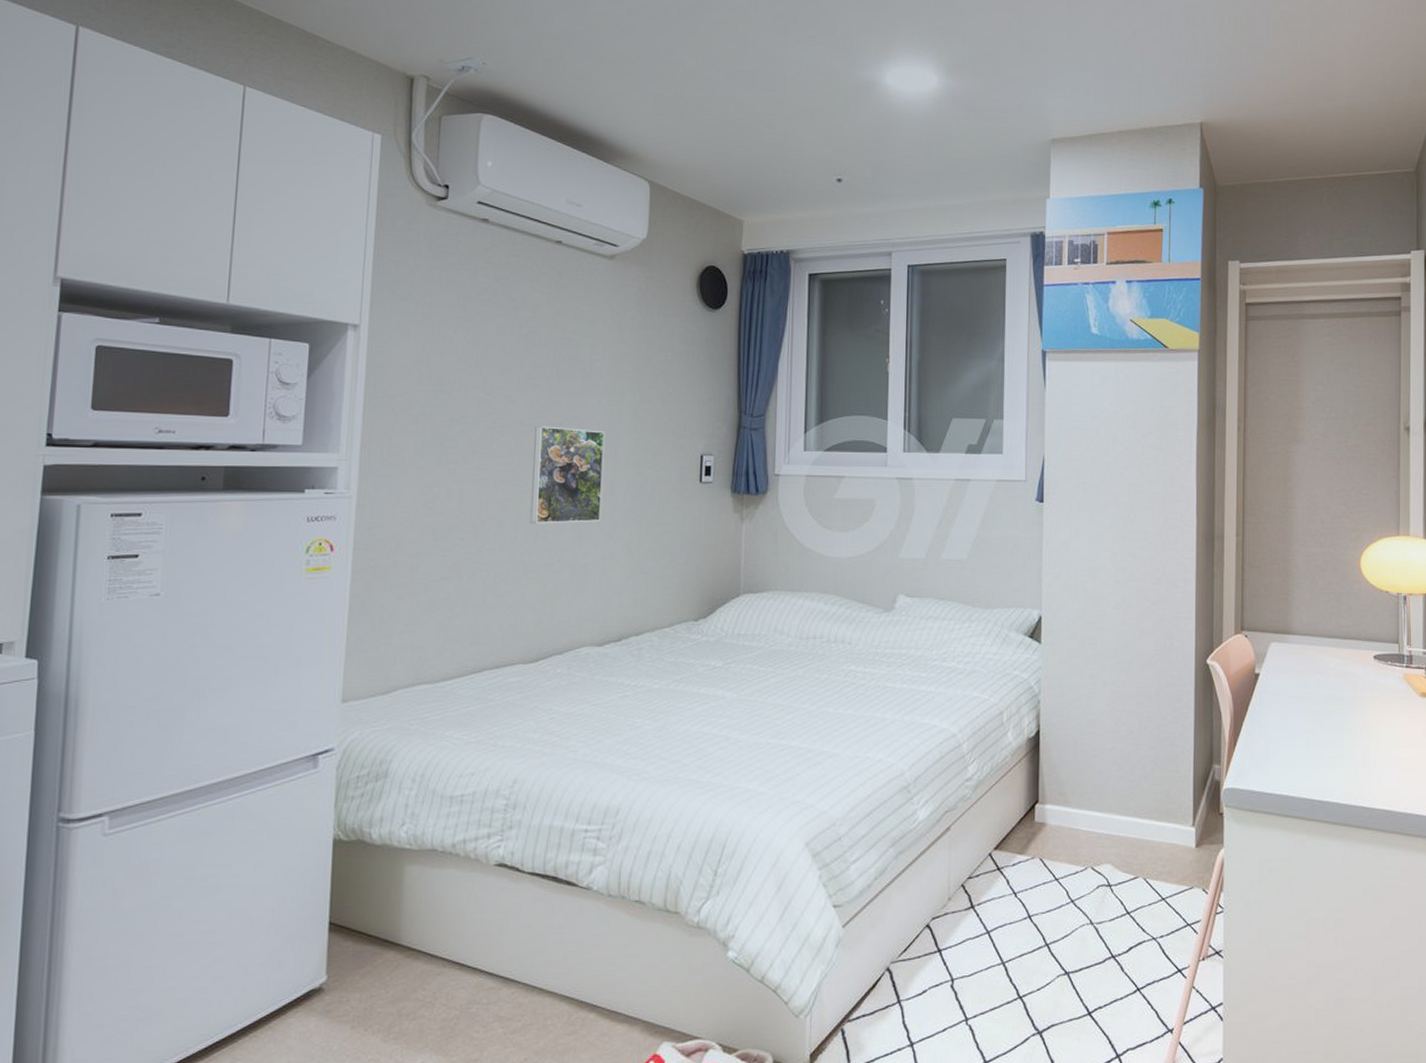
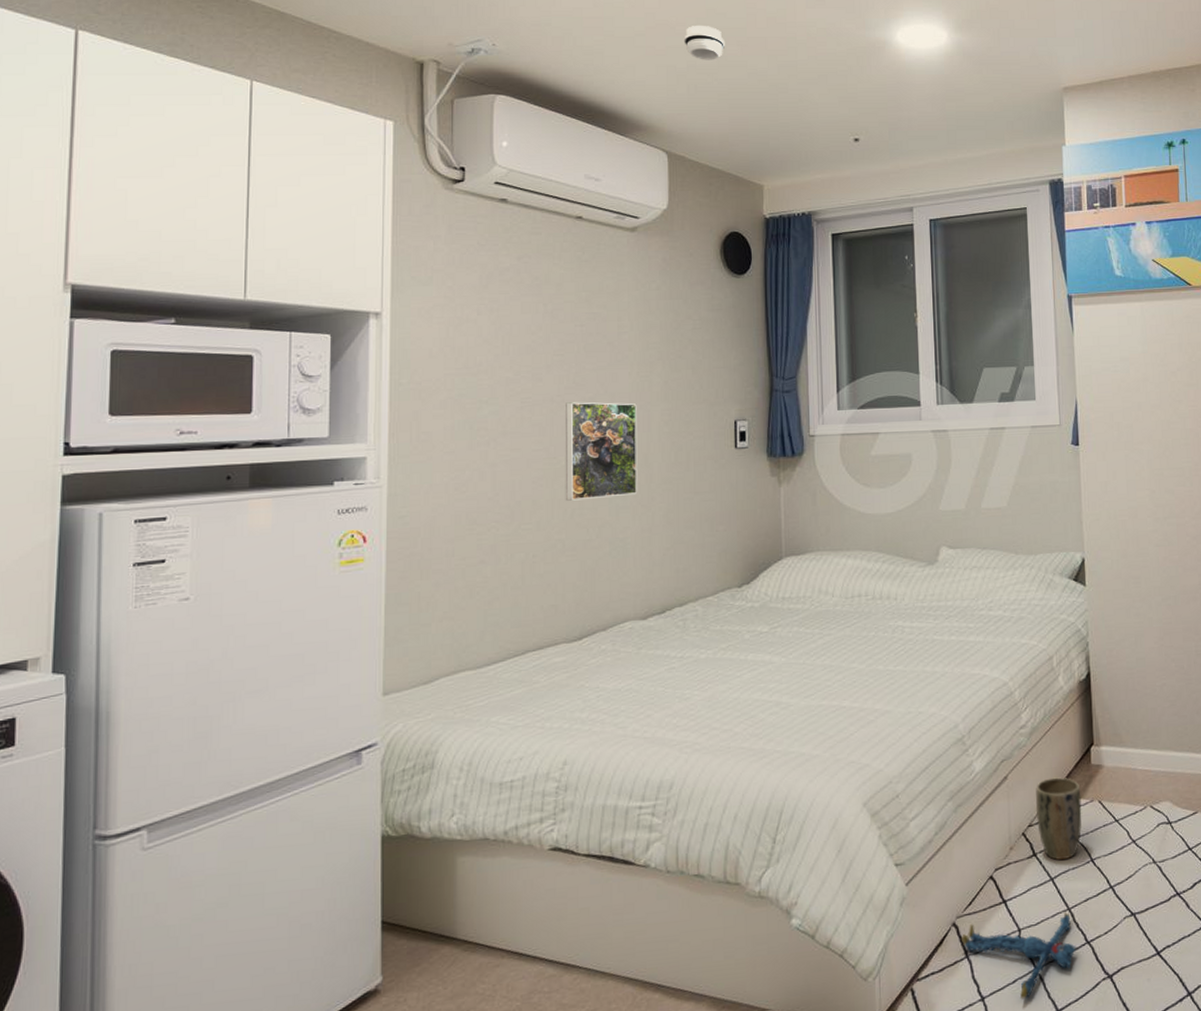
smoke detector: none [672,54,714,92] -> present [684,25,726,60]
plush toy: none [894,965,1009,1049] -> present [961,912,1077,1000]
plant pot: none [977,832,1023,915] -> present [1036,777,1082,861]

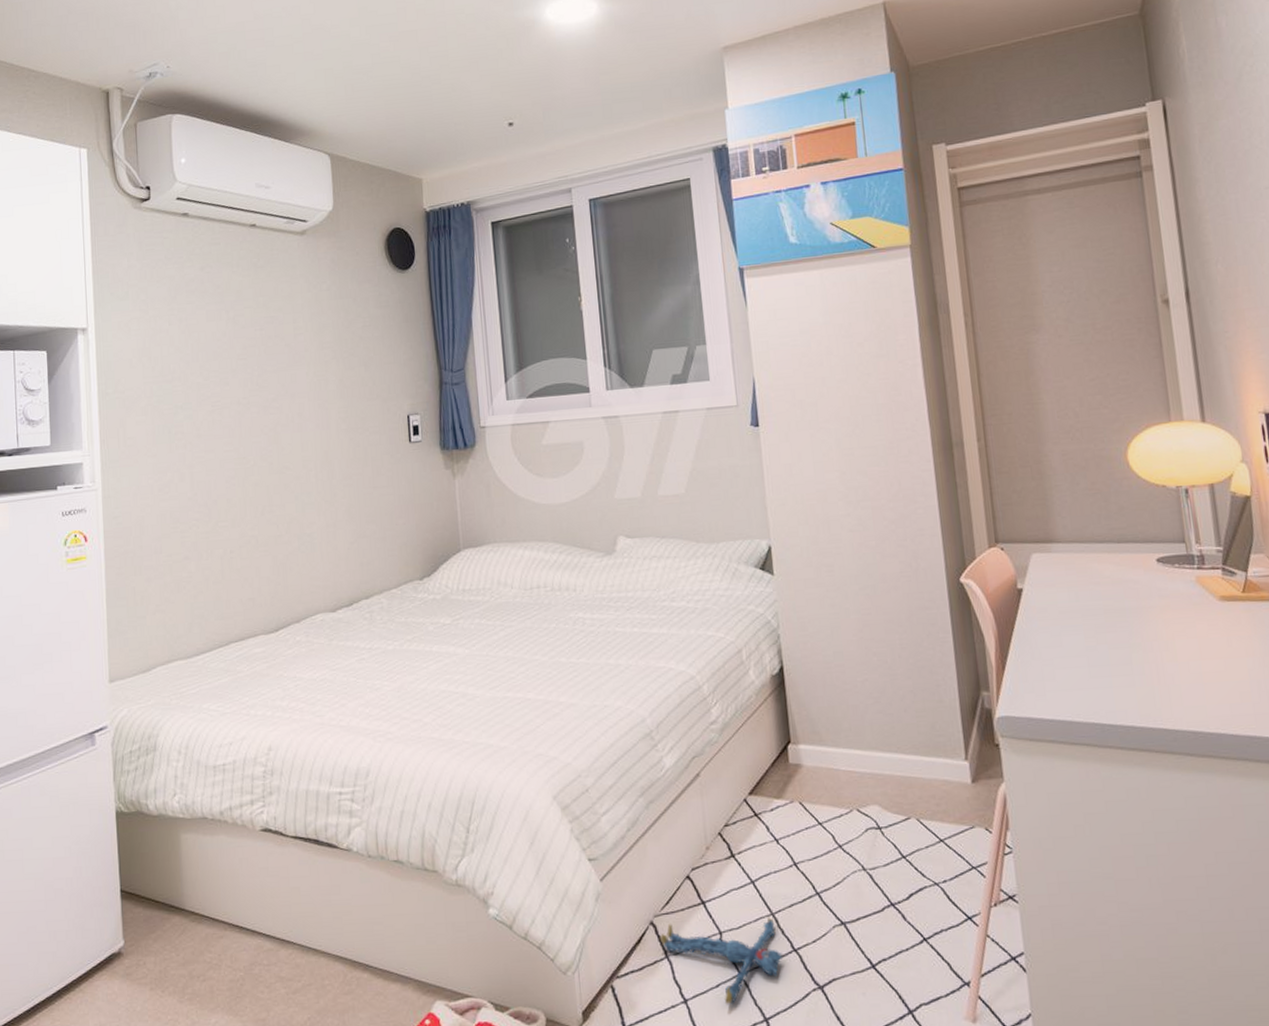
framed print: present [565,402,638,501] -> none [251,402,321,499]
smoke detector: present [684,25,726,60] -> none [338,25,378,60]
plant pot: present [1036,777,1082,861] -> none [730,776,782,863]

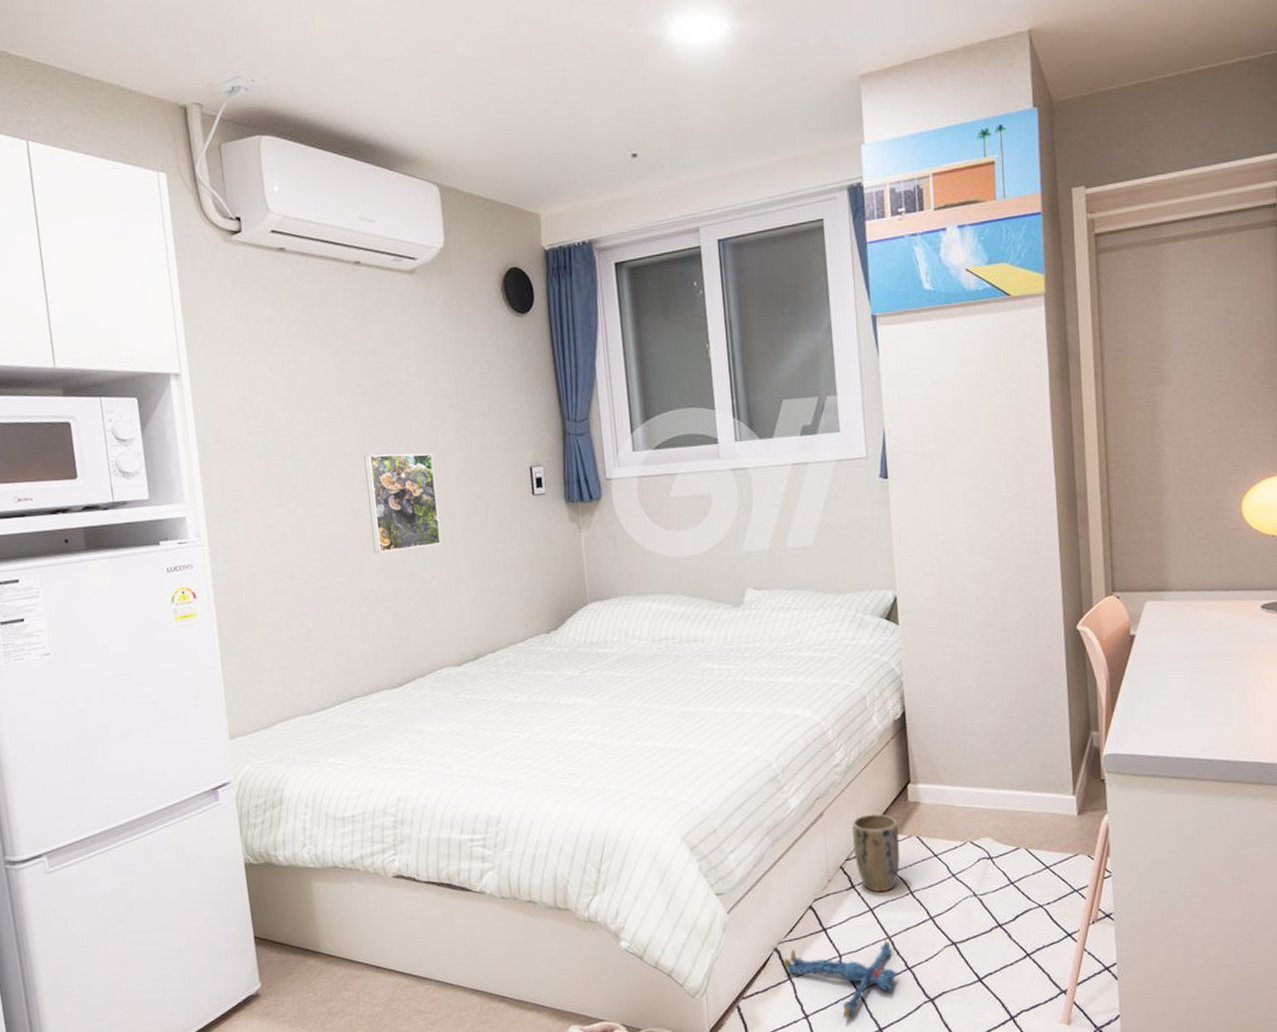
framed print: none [251,402,321,499] -> present [364,453,442,553]
plant pot: none [730,776,782,863] -> present [852,813,900,893]

